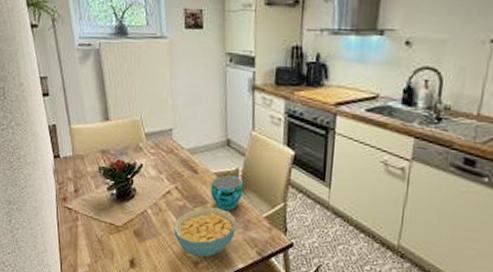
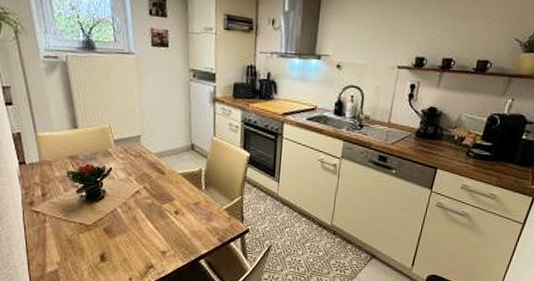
cereal bowl: present [173,207,236,258] -> none [142,203,200,247]
cup: present [210,174,244,211] -> none [176,174,206,206]

